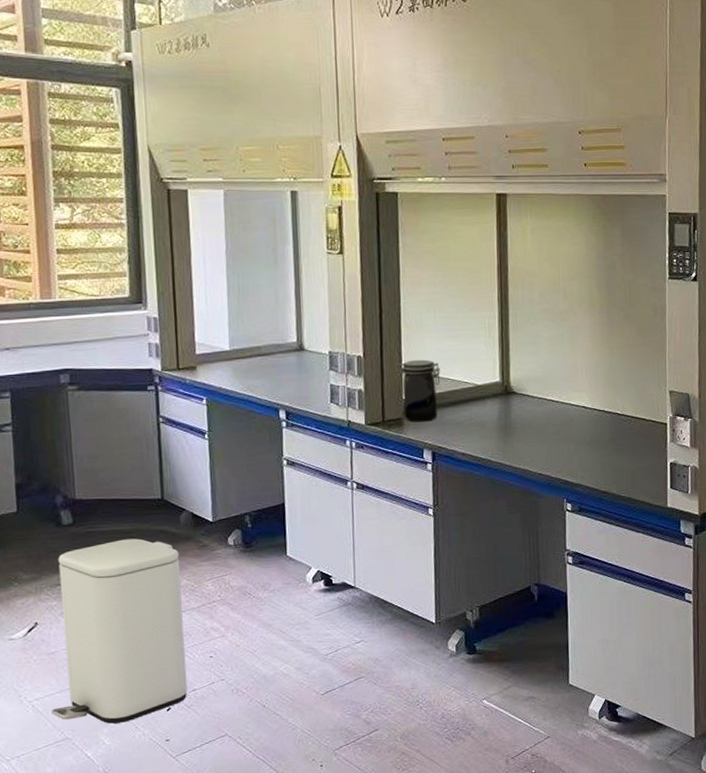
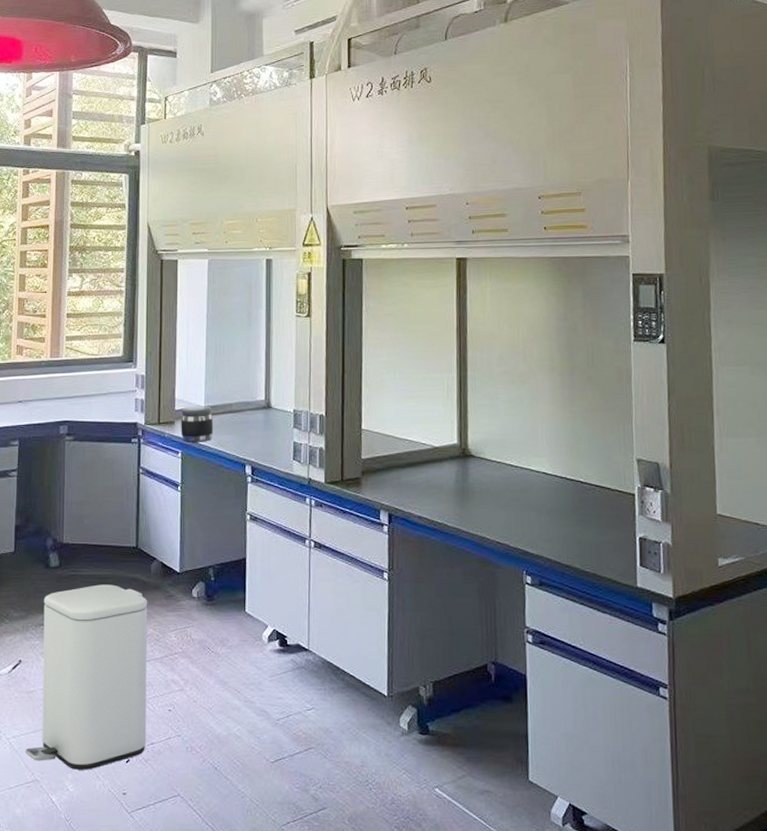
jar: none [203,349,242,388] -> present [181,405,214,442]
jar: present [398,359,441,422] -> none [358,419,399,483]

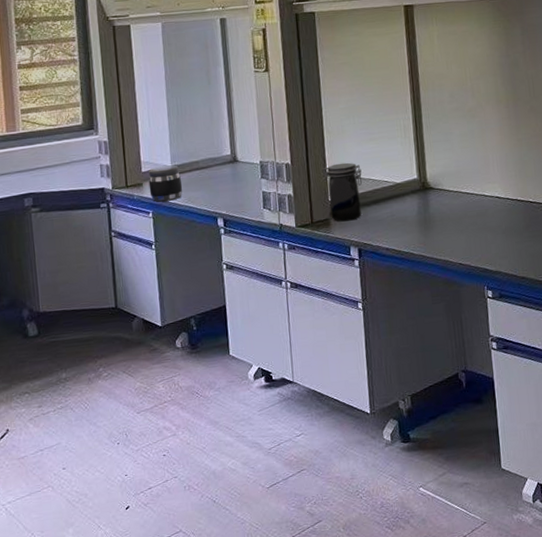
pedal bin: present [24,584,148,770] -> none [21,345,144,524]
jar: none [358,419,399,483] -> present [323,162,363,222]

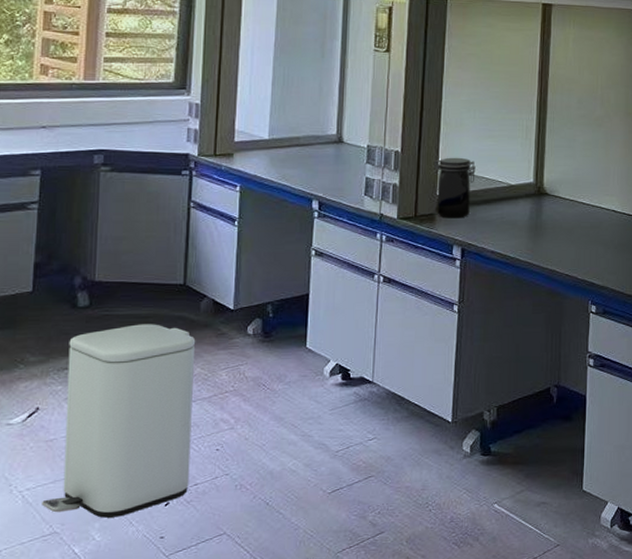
pedal bin: none [21,345,144,524] -> present [41,324,196,518]
jar: present [148,165,183,202] -> none [240,138,278,176]

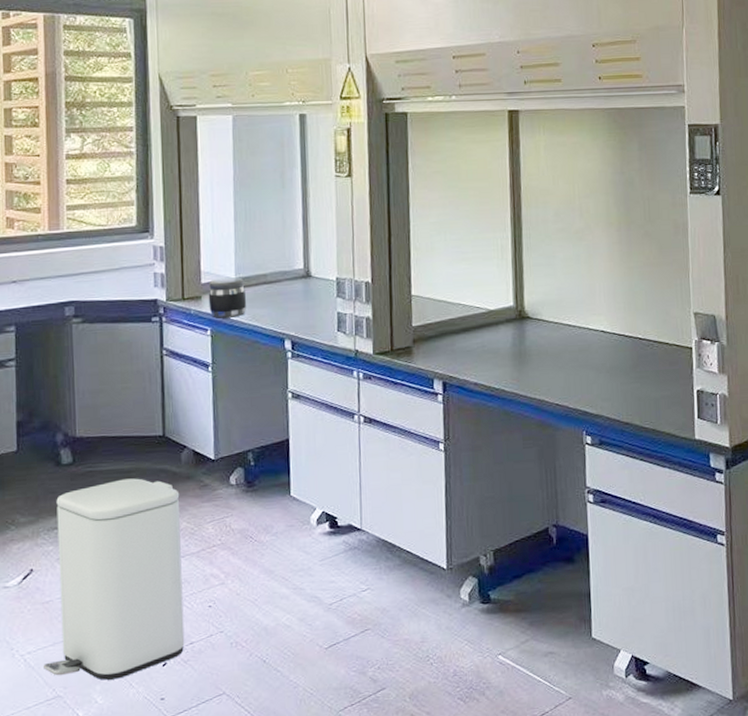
jar: none [240,138,278,176] -> present [208,277,247,319]
jar: present [434,157,476,218] -> none [407,284,452,351]

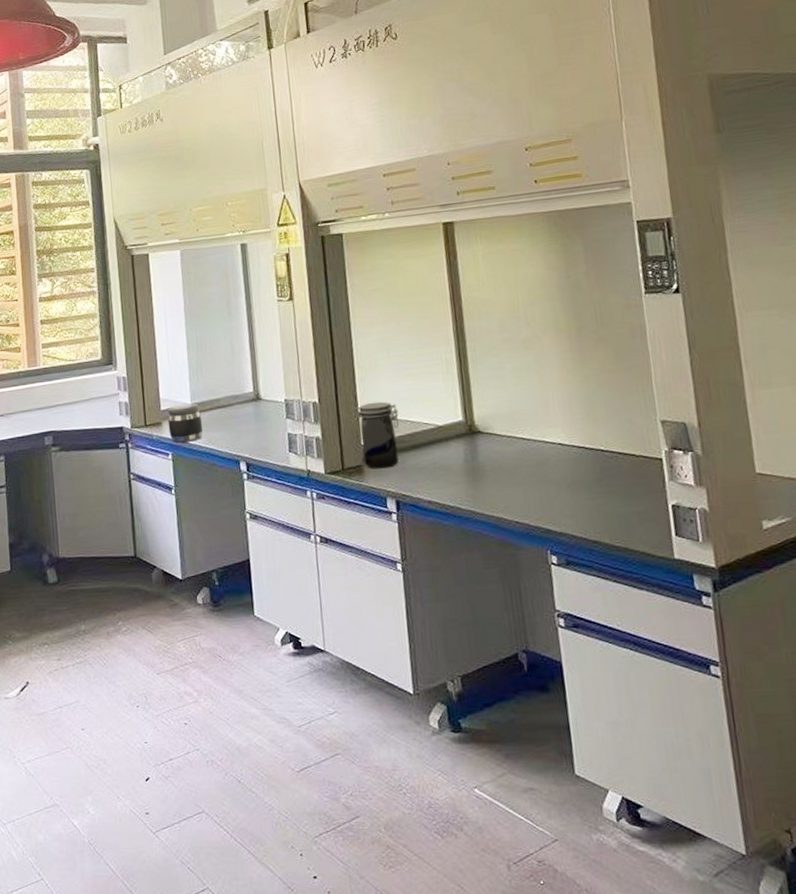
pedal bin: present [42,478,185,680] -> none [41,597,165,791]
jar: none [407,284,452,351] -> present [354,401,399,469]

